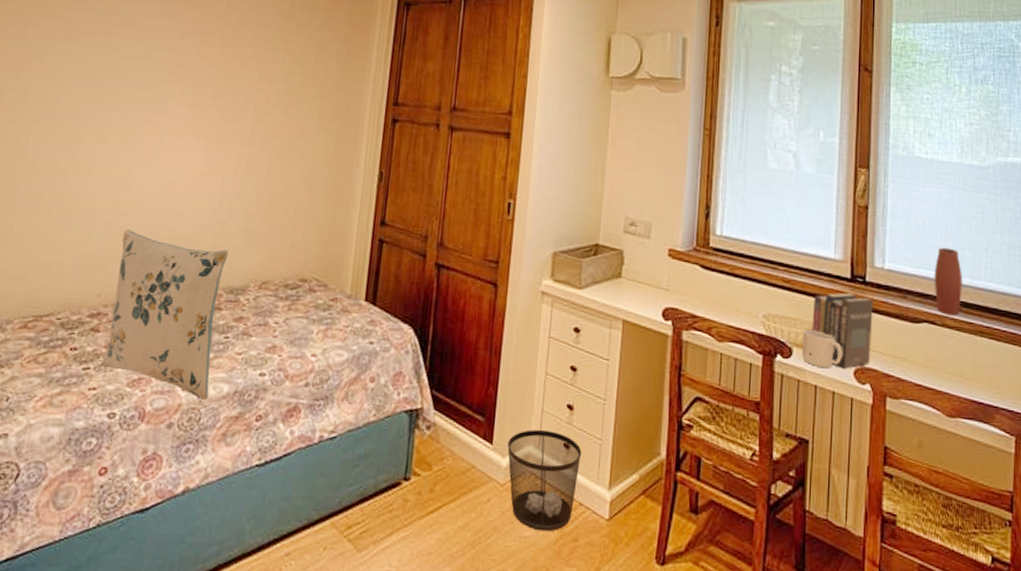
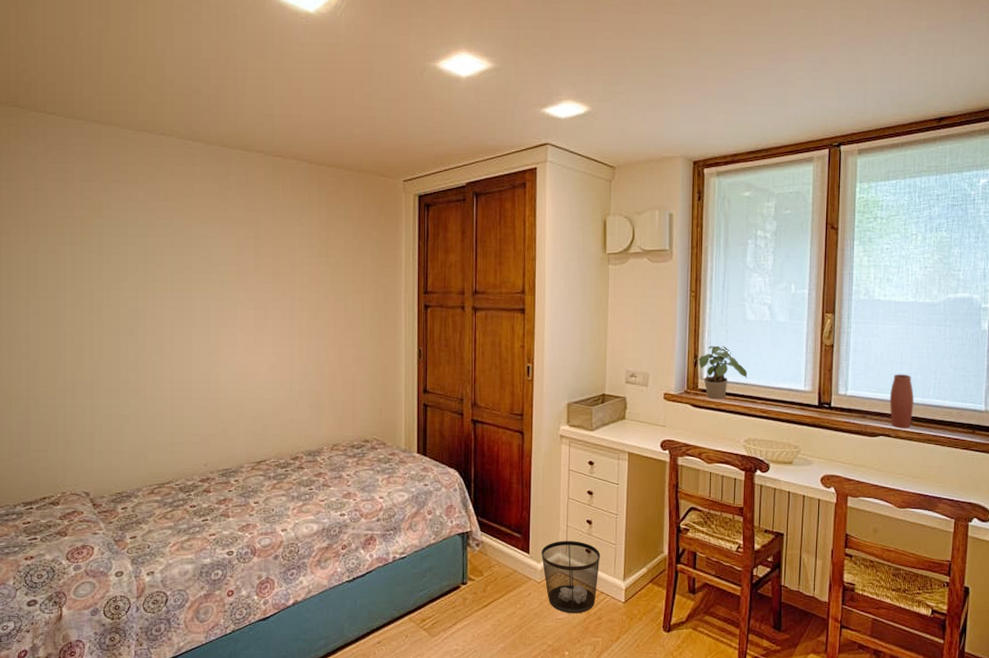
pillow: present [101,229,228,401] -> none [216,412,303,538]
potted plant: none [711,195,768,263] -> present [698,345,748,400]
mug: present [802,330,842,369] -> none [777,449,811,478]
books: present [812,292,873,369] -> none [785,417,838,477]

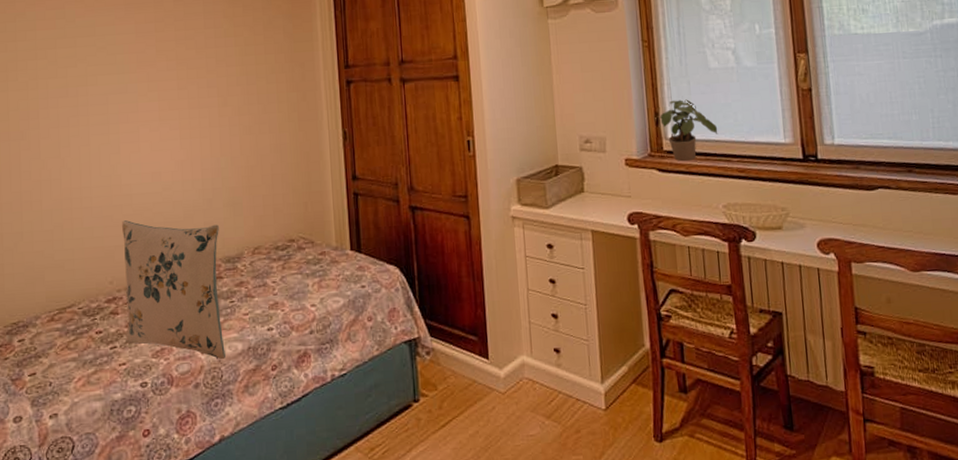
pillow: none [216,412,303,538] -> present [122,220,225,360]
waste bin: present [541,541,601,614] -> none [502,340,572,428]
vase: present [889,374,914,429] -> none [883,115,913,178]

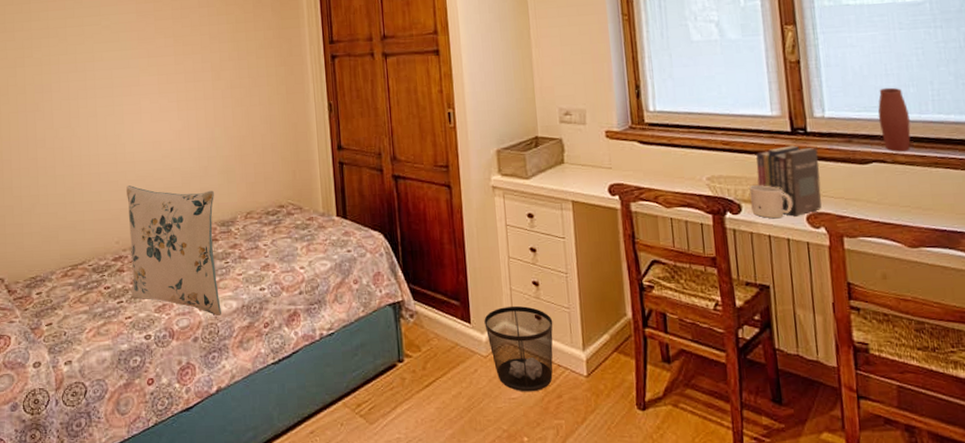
waste bin: none [502,340,572,428] -> present [484,306,553,392]
potted plant: present [660,99,718,162] -> none [641,72,702,134]
mug: none [763,212,804,246] -> present [749,185,792,219]
books: none [770,172,831,243] -> present [756,145,822,217]
vase: none [883,115,913,178] -> present [877,87,911,152]

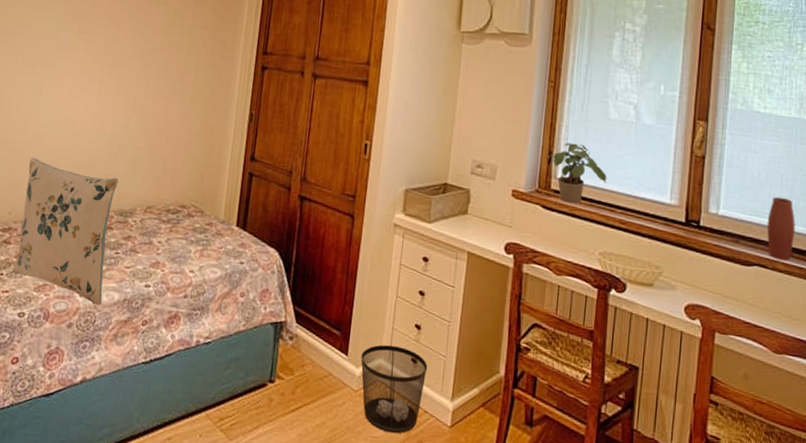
potted plant: none [641,72,702,134] -> present [553,142,607,204]
mug: present [749,185,792,219] -> none [635,267,674,304]
books: present [756,145,822,217] -> none [646,235,707,305]

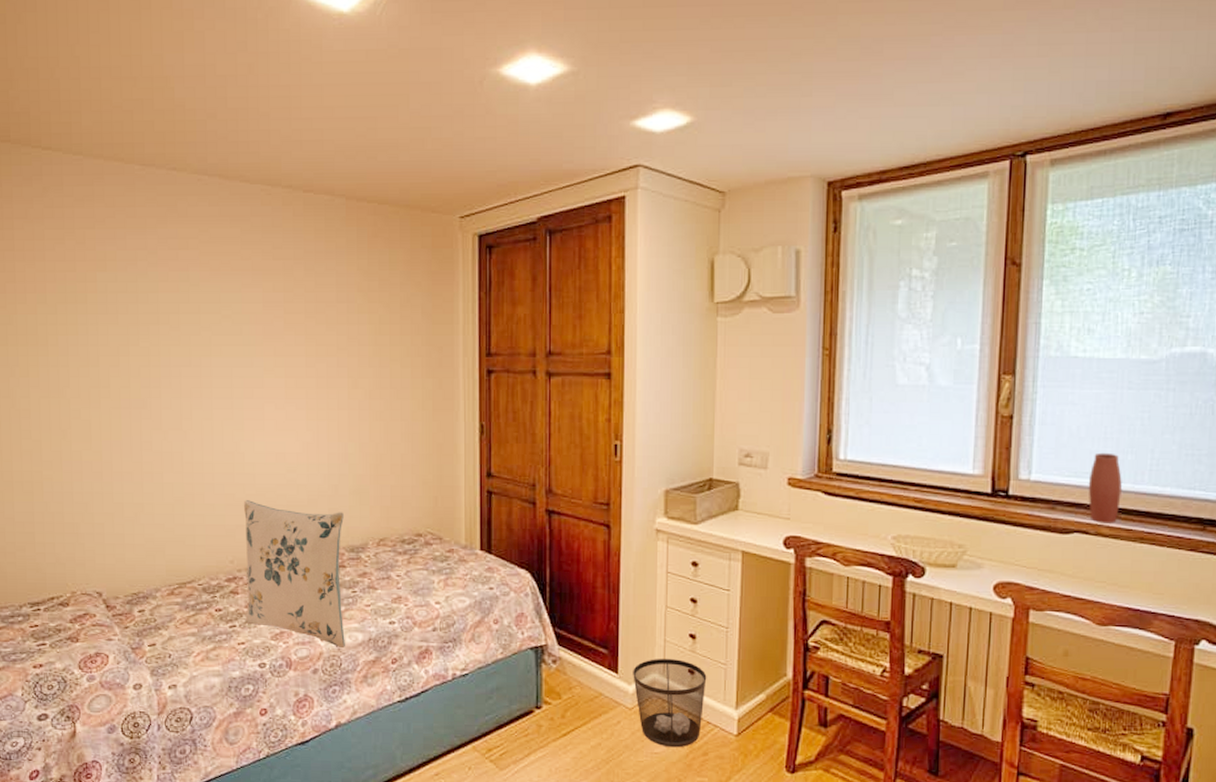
potted plant: present [553,142,607,204] -> none [833,417,898,486]

